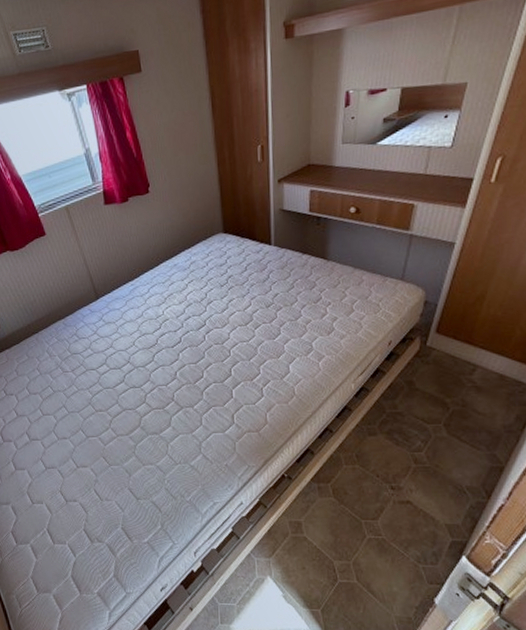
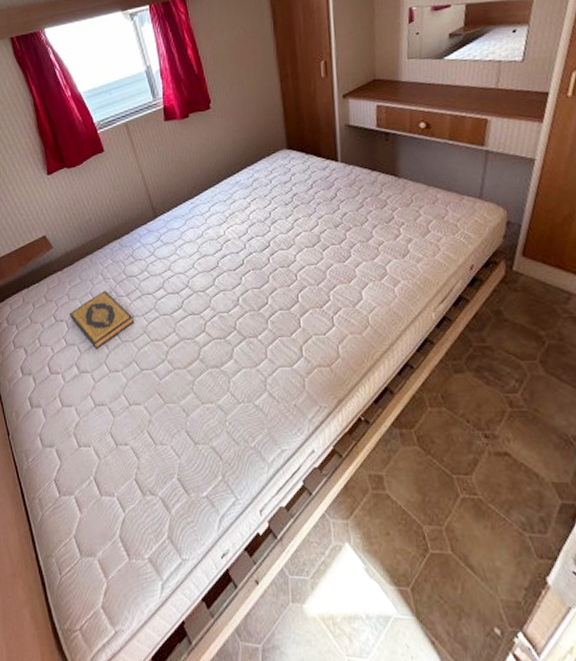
hardback book: none [18,367,80,419] -> present [69,291,135,349]

